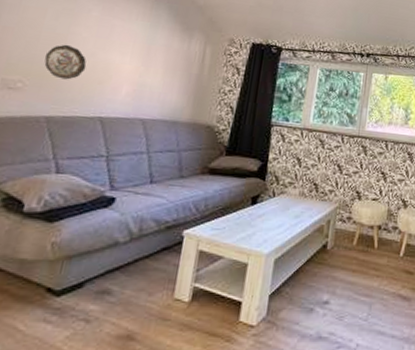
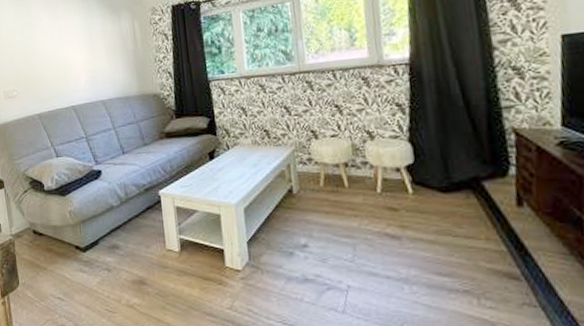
decorative plate: present [44,44,87,80] -> none [23,52,52,82]

